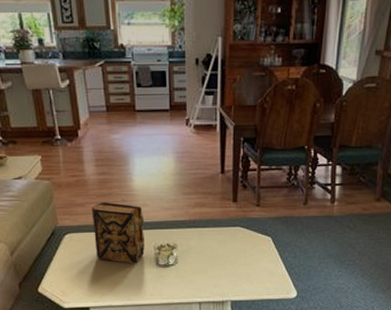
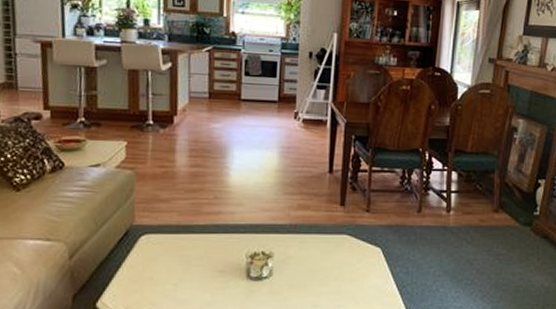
book: present [91,201,145,264] -> none [175,198,238,275]

